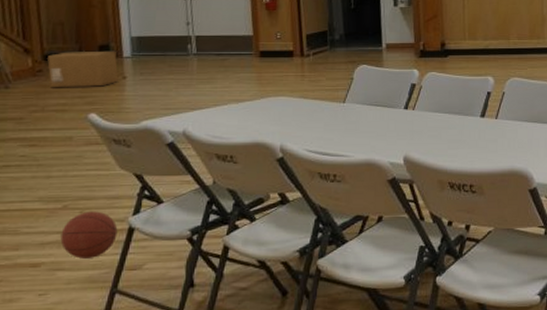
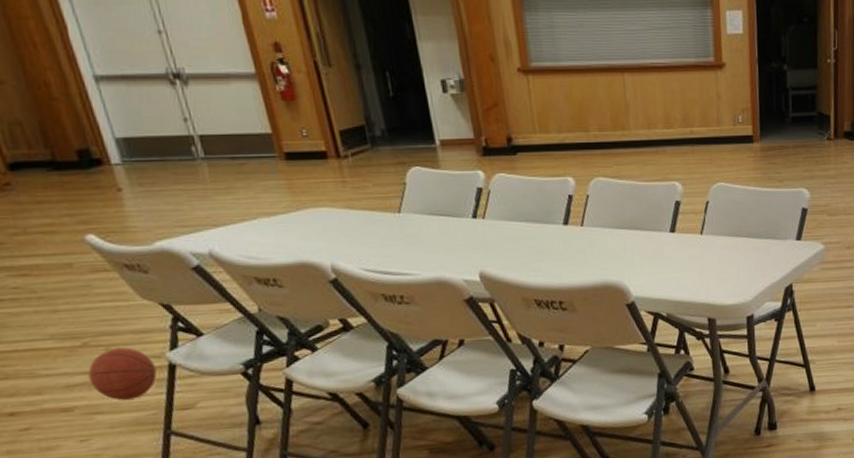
box: present [47,50,119,88] -> none [13,156,113,205]

